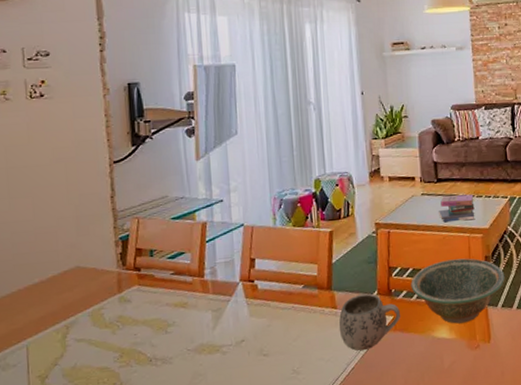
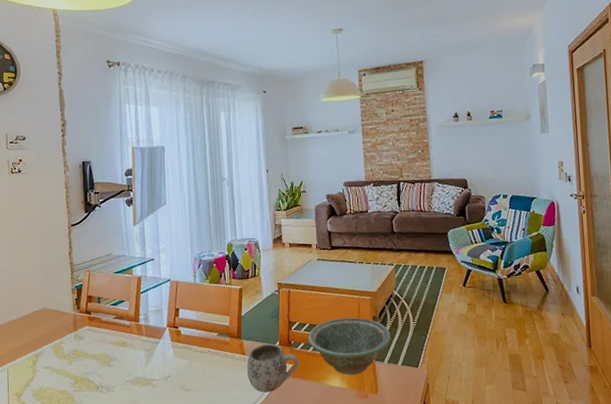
books: present [438,194,475,222] -> none [331,261,364,285]

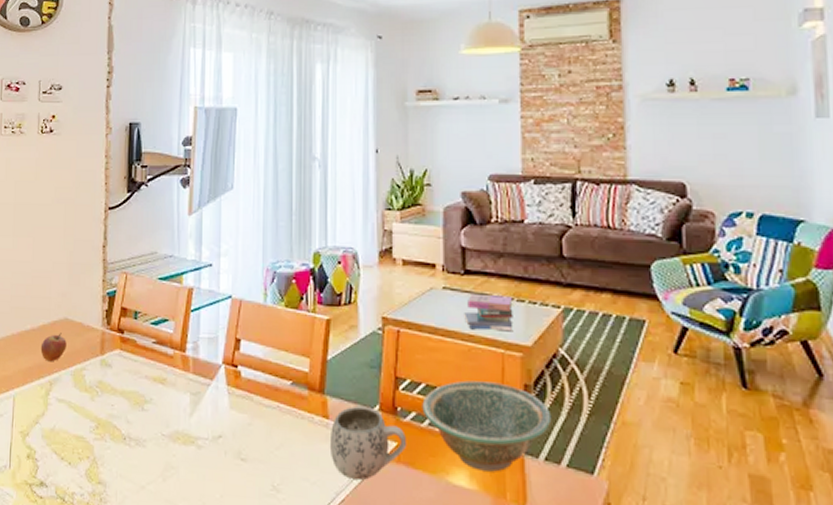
fruit: none [26,319,47,341] -> present [40,333,67,362]
books: none [331,261,364,285] -> present [463,293,513,332]

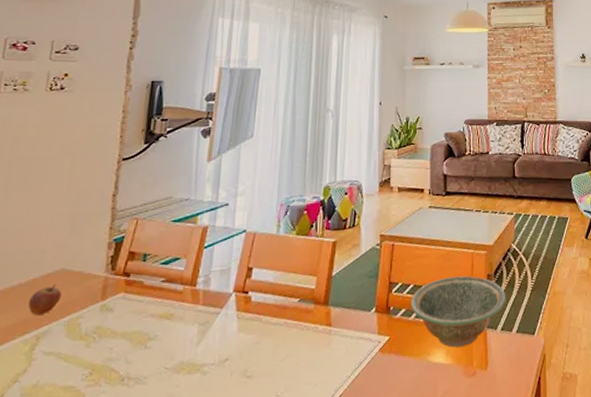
mug: present [329,406,407,481] -> none [331,310,398,376]
books: present [463,293,513,332] -> none [443,209,480,237]

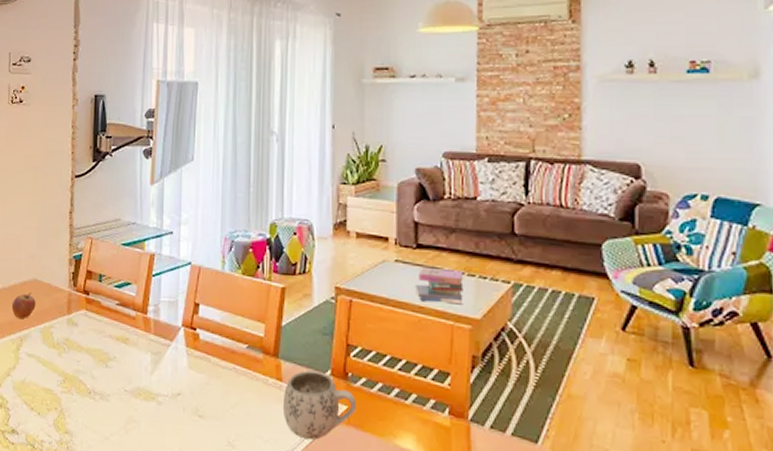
mug: none [331,310,398,376] -> present [282,370,357,440]
bowl: present [410,275,506,348] -> none [372,349,498,437]
books: none [443,209,480,237] -> present [414,266,464,305]

